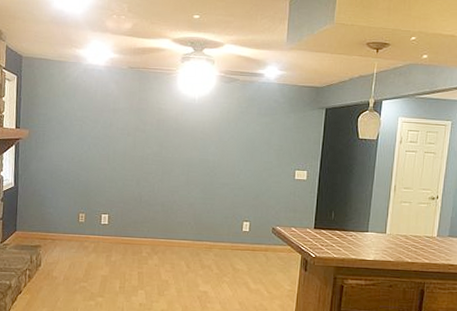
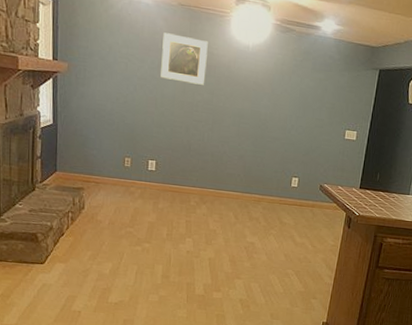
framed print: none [112,94,156,139] -> present [160,32,208,85]

